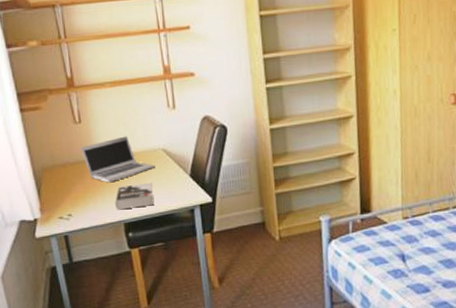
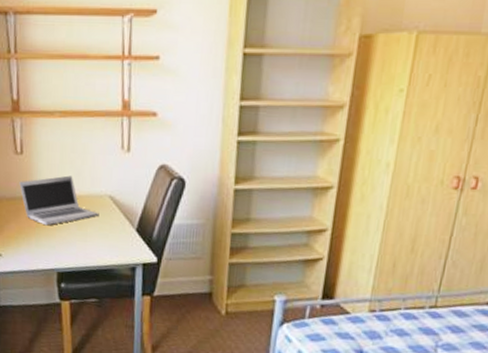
book: present [115,182,155,210] -> none [50,231,94,258]

